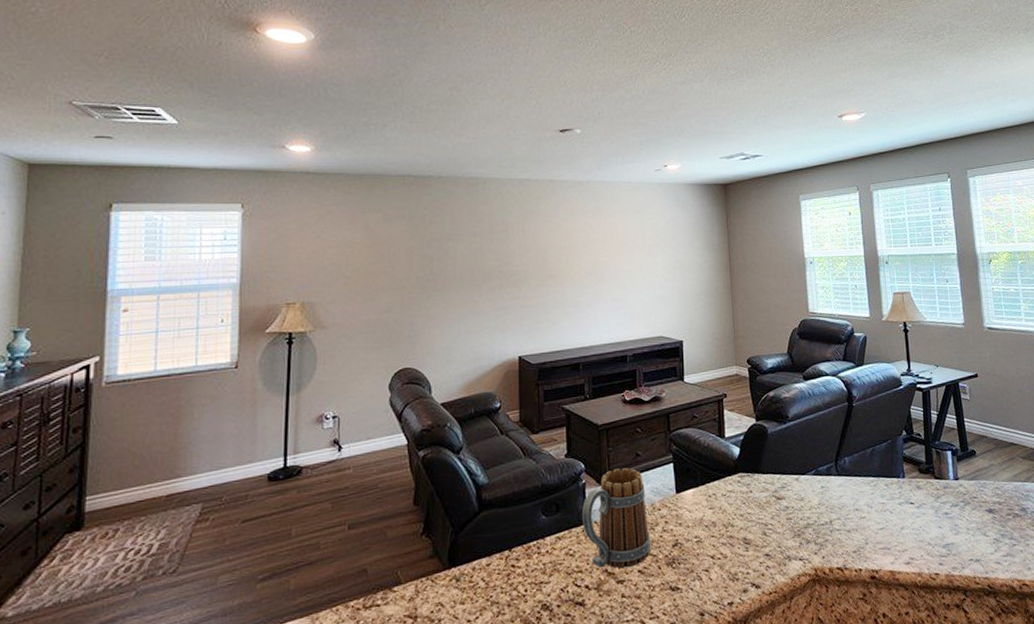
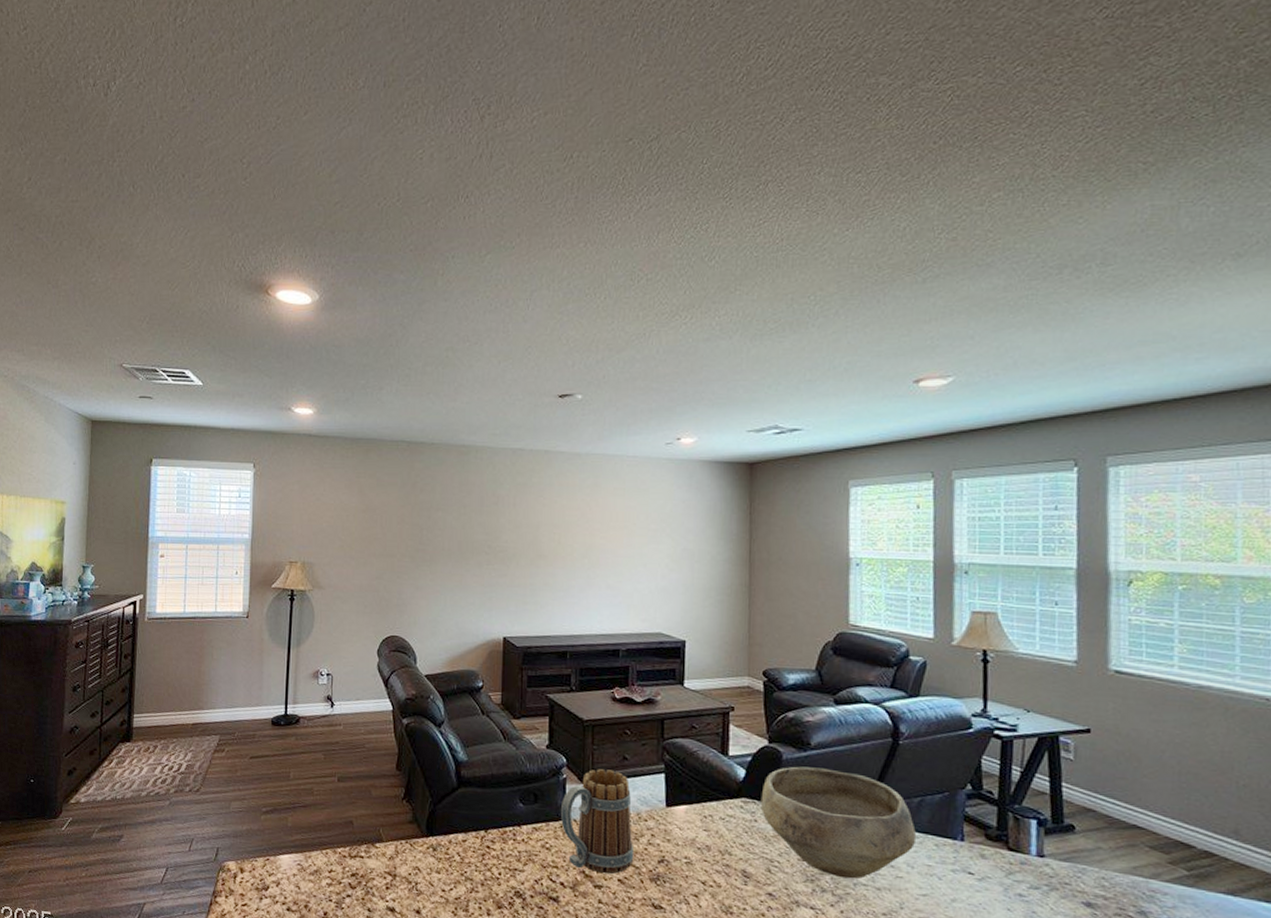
bowl: none [753,435,872,528] -> present [760,766,917,879]

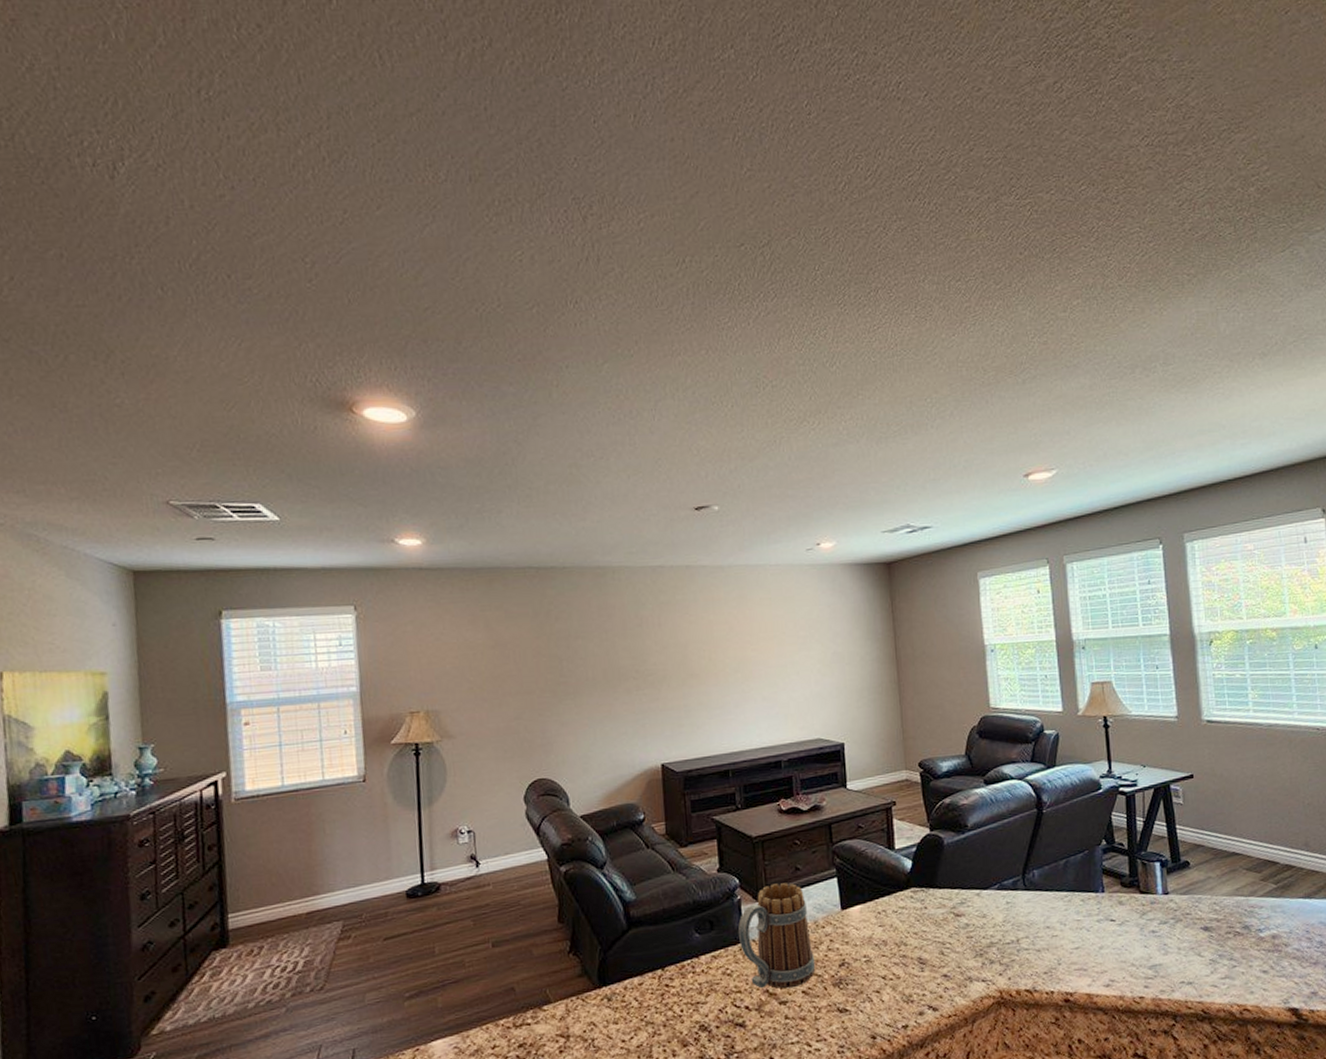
bowl: present [760,766,917,879] -> none [928,846,1066,947]

